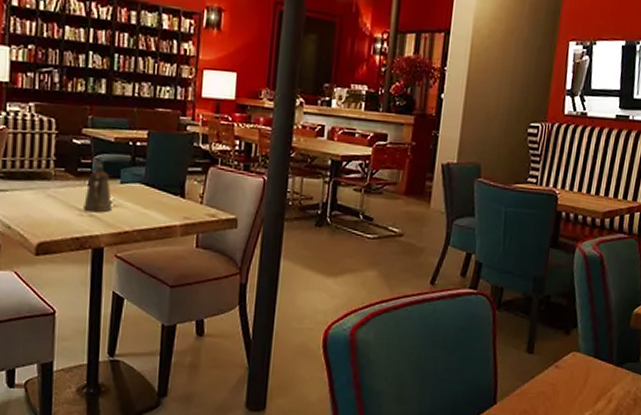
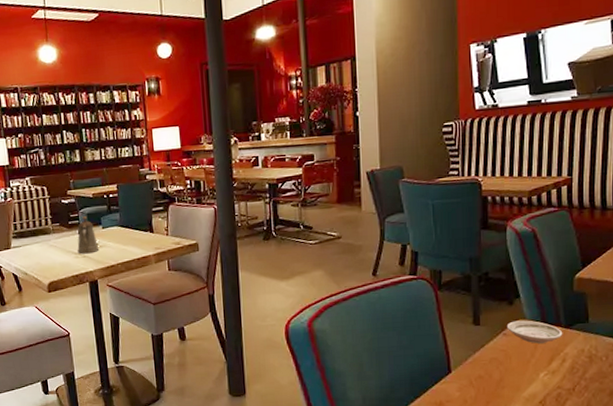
saucer: none [559,352,614,380] -> present [506,320,563,344]

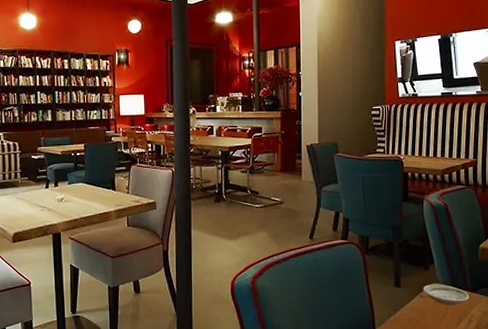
coffee pot: present [77,216,100,254] -> none [43,172,64,208]

